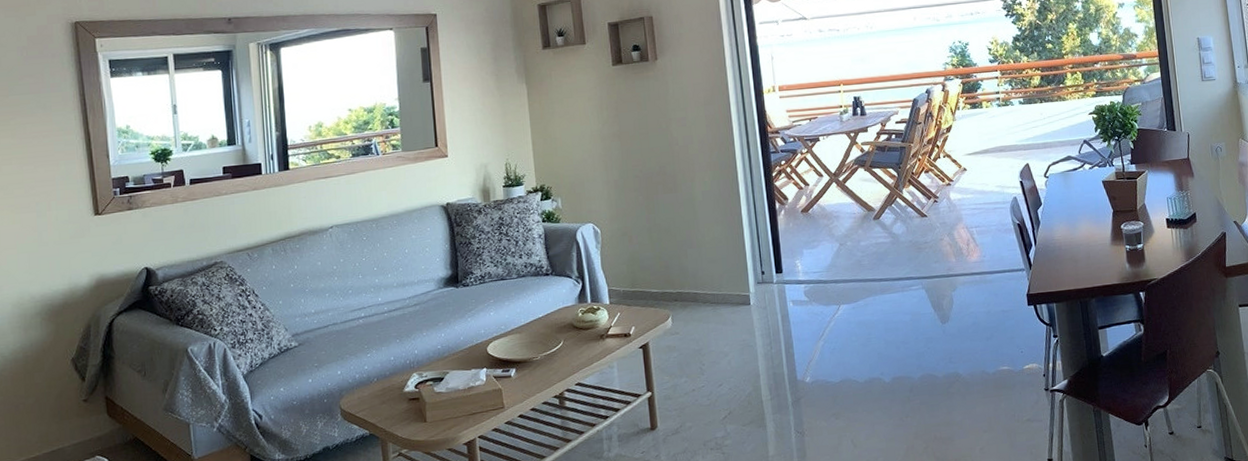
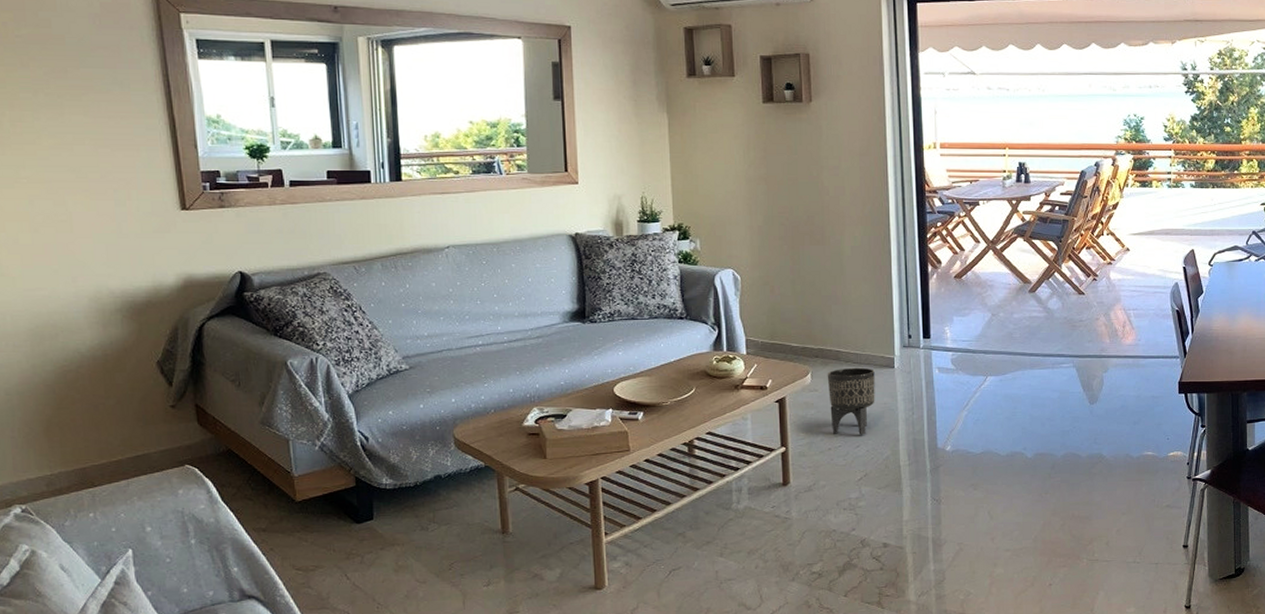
planter: none [686,307,734,374] -> present [827,367,875,435]

